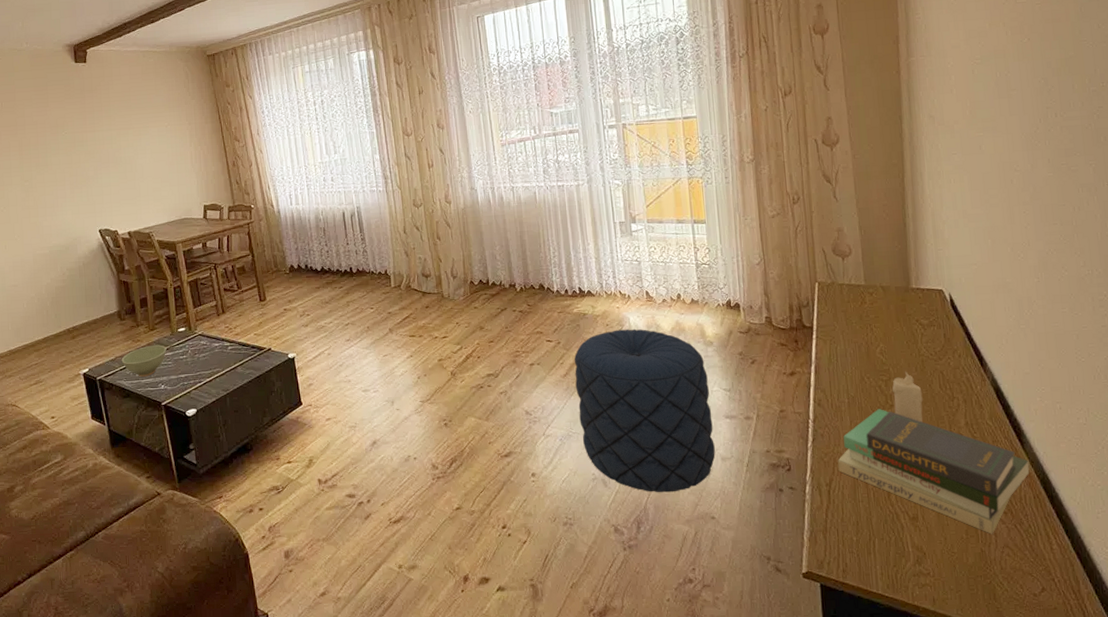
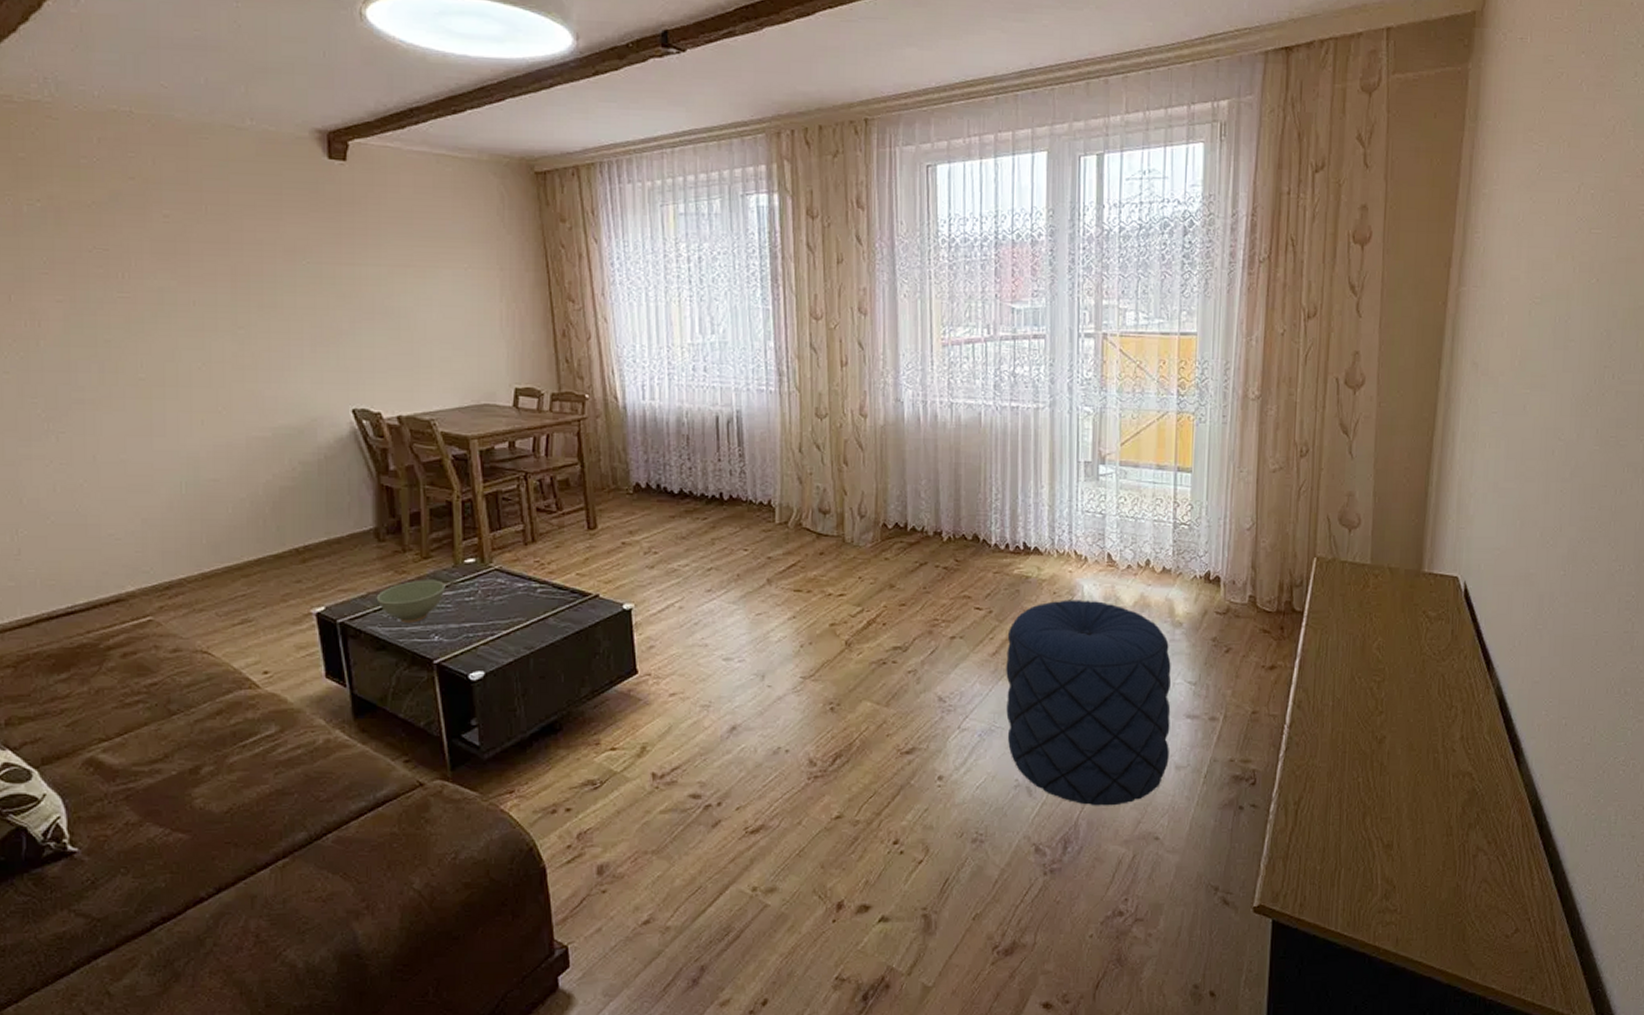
books: present [837,409,1030,534] -> none [1310,715,1523,867]
candle: present [892,371,923,423] -> none [1384,672,1418,734]

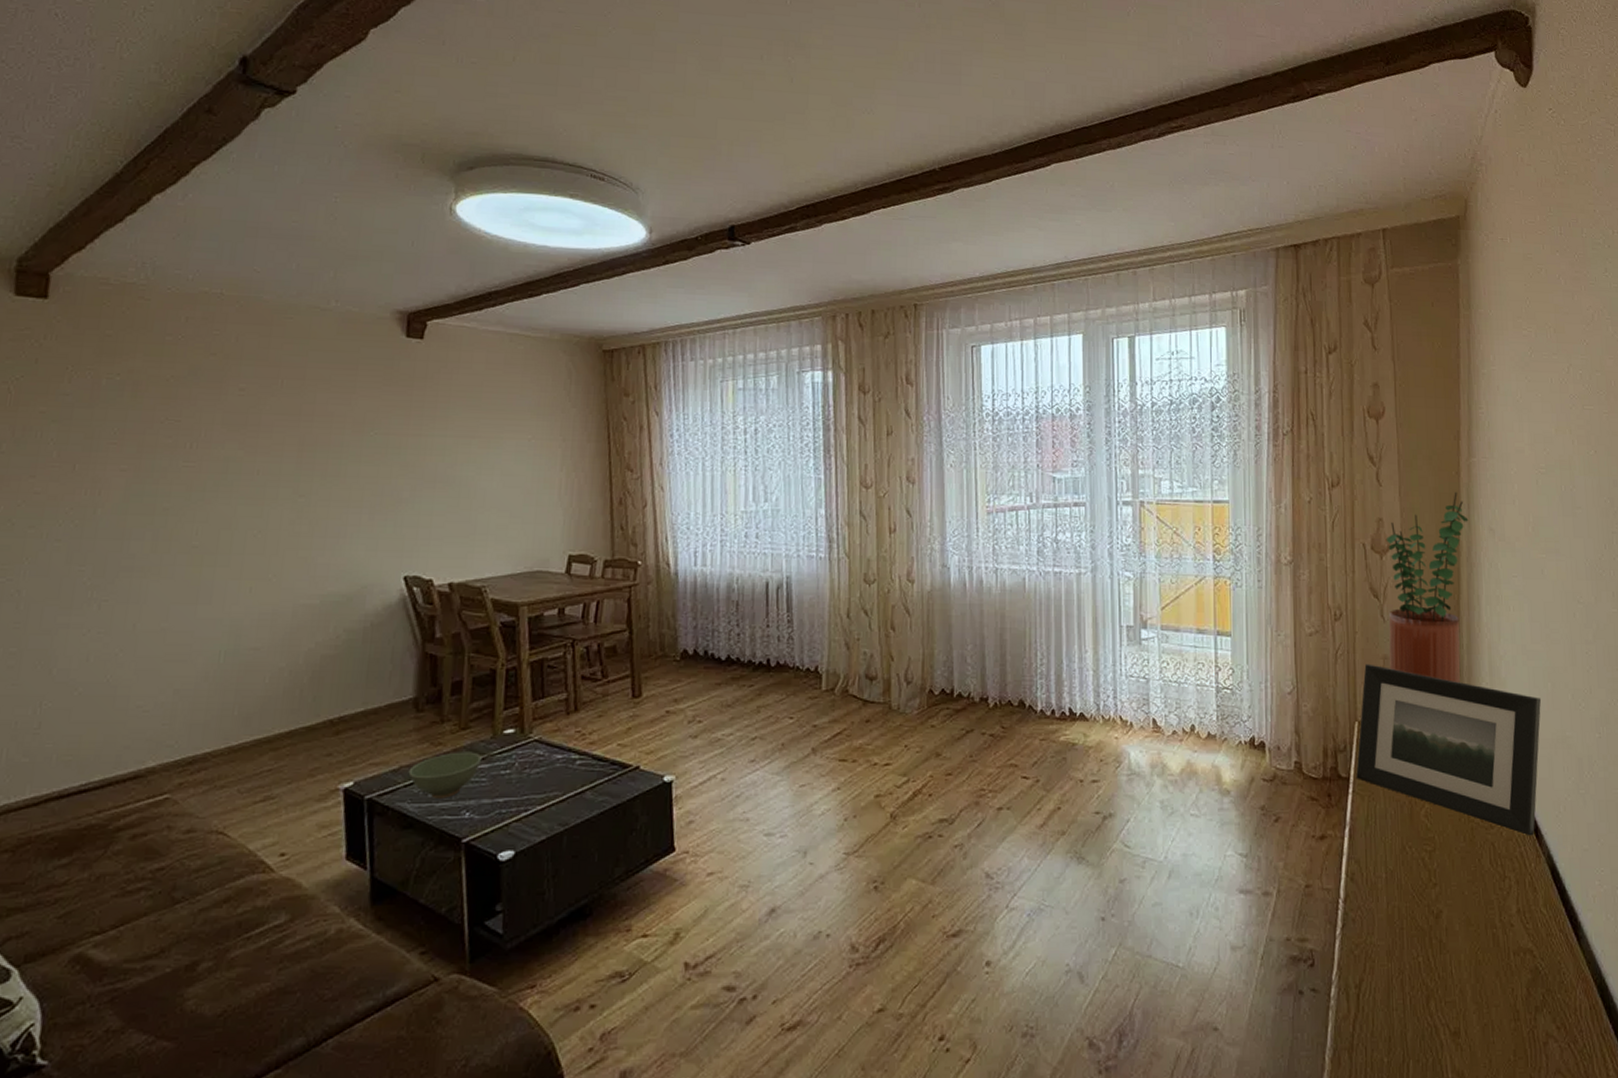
pouf: present [1006,600,1171,806] -> none [1054,767,1224,993]
picture frame: none [1310,500,1509,669] -> present [1356,664,1542,836]
vase: none [1353,323,1451,521] -> present [1387,491,1469,684]

